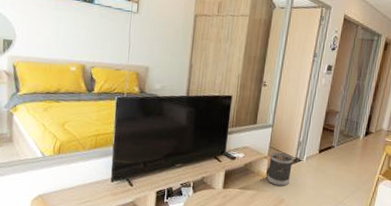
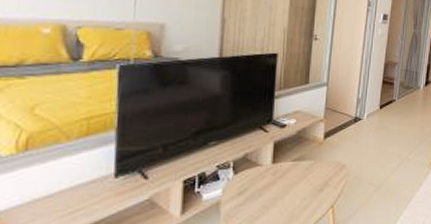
wastebasket: present [266,152,294,186] -> none [324,113,353,151]

